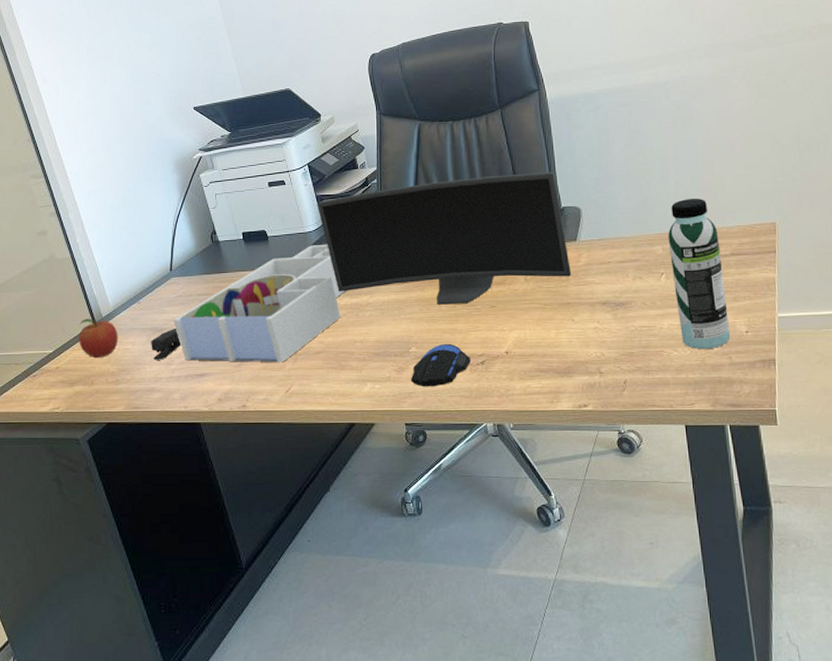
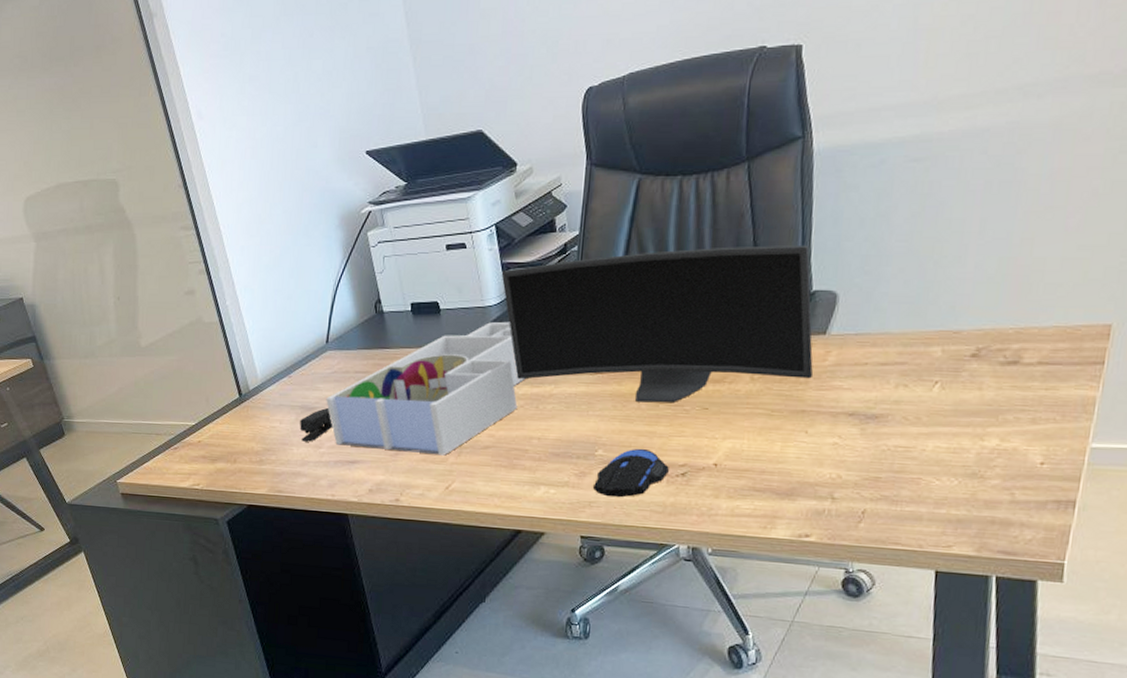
fruit: present [78,318,118,359] -> none [222,390,265,435]
water bottle: present [668,198,731,350] -> none [949,286,1025,482]

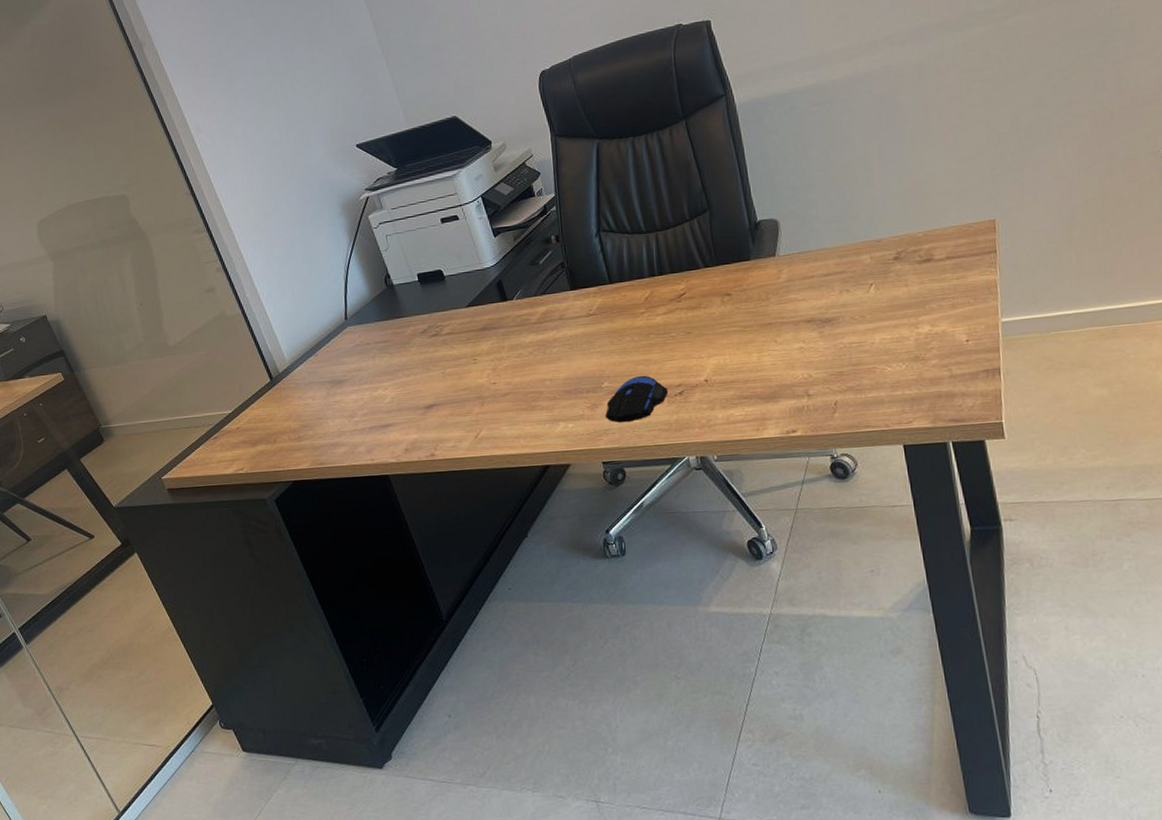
stapler: present [300,408,332,442] -> none [331,379,362,414]
desk organizer: present [326,321,526,456] -> none [353,279,530,412]
monitor: present [501,245,814,403] -> none [493,184,772,335]

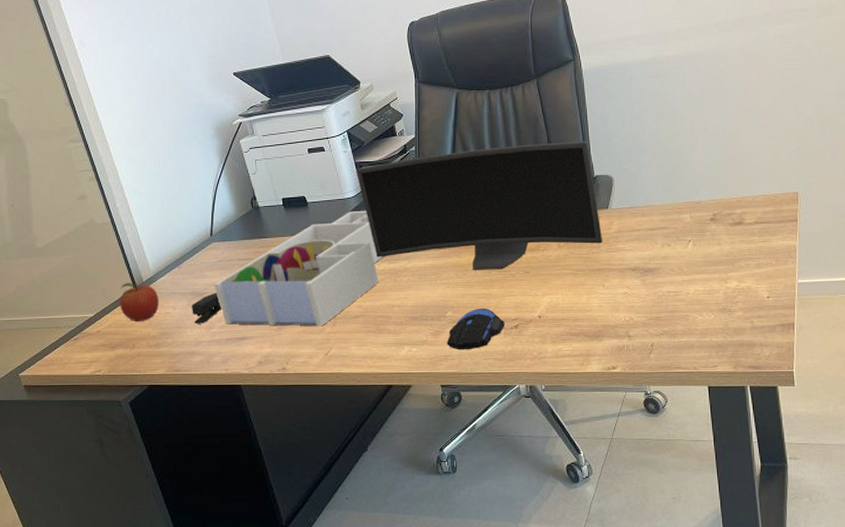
fruit: none [256,375,298,416] -> present [119,283,159,322]
stapler: none [331,379,362,414] -> present [192,293,221,324]
desk organizer: none [353,279,530,412] -> present [214,210,384,327]
monitor: none [493,184,772,335] -> present [355,142,603,270]

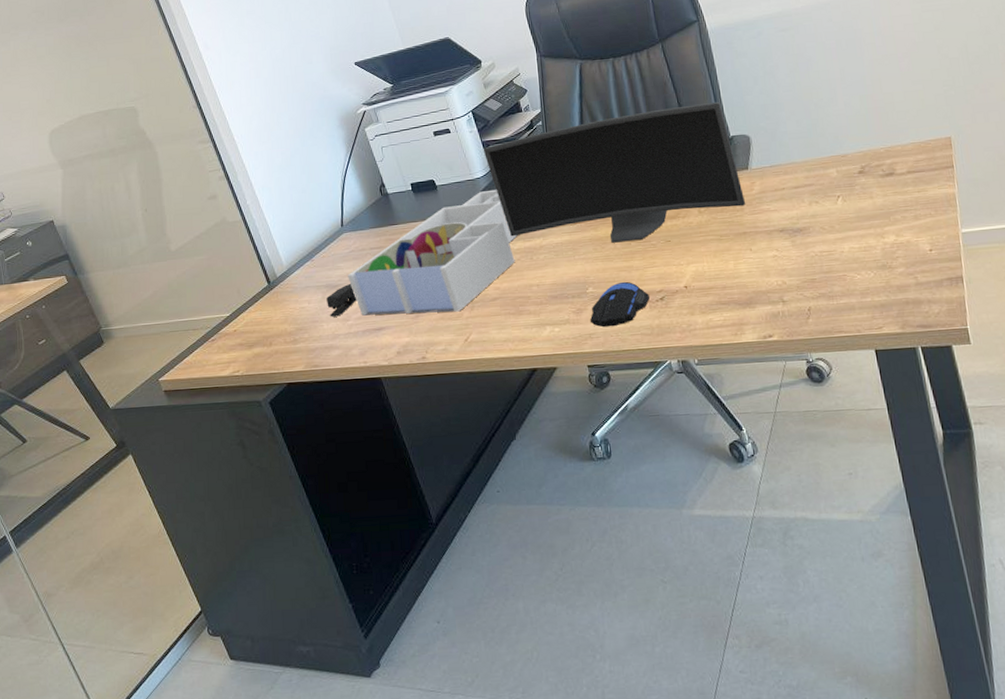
fruit: present [119,283,159,322] -> none [254,279,294,319]

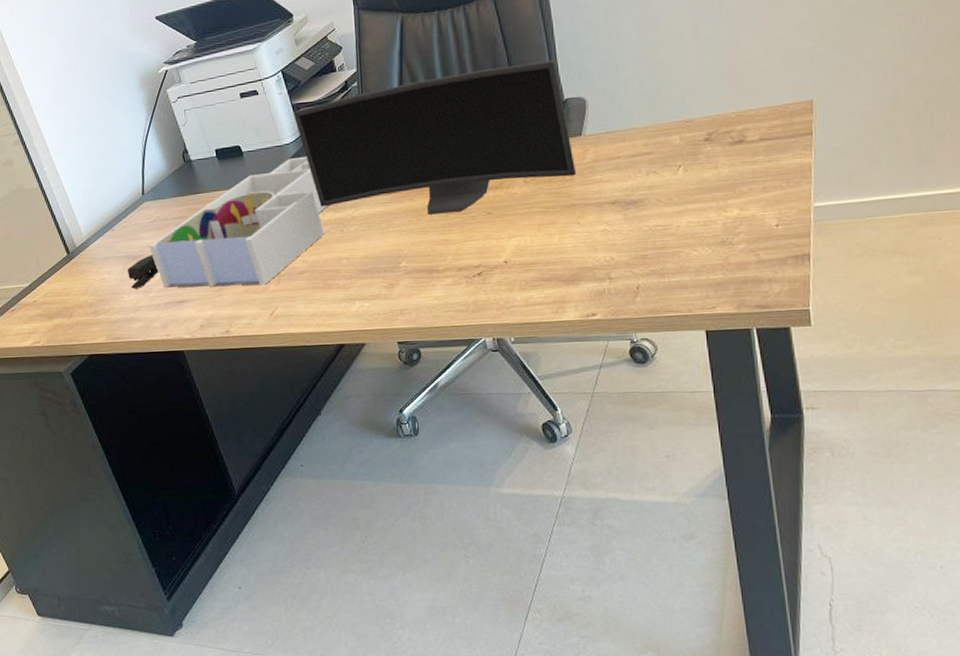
computer mouse: present [590,281,650,328] -> none [402,255,466,303]

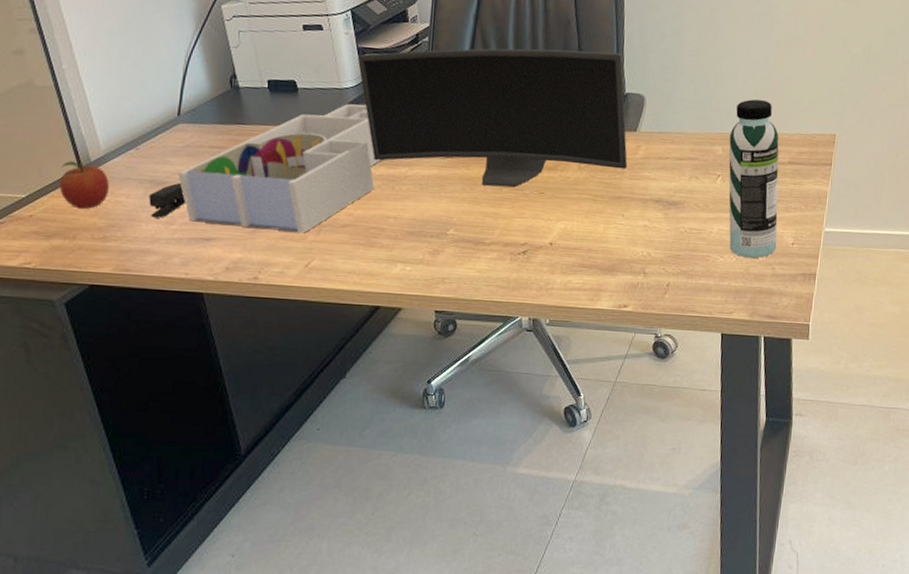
fruit: none [53,249,94,290] -> present [59,161,109,210]
water bottle: none [686,78,758,248] -> present [729,99,779,259]

